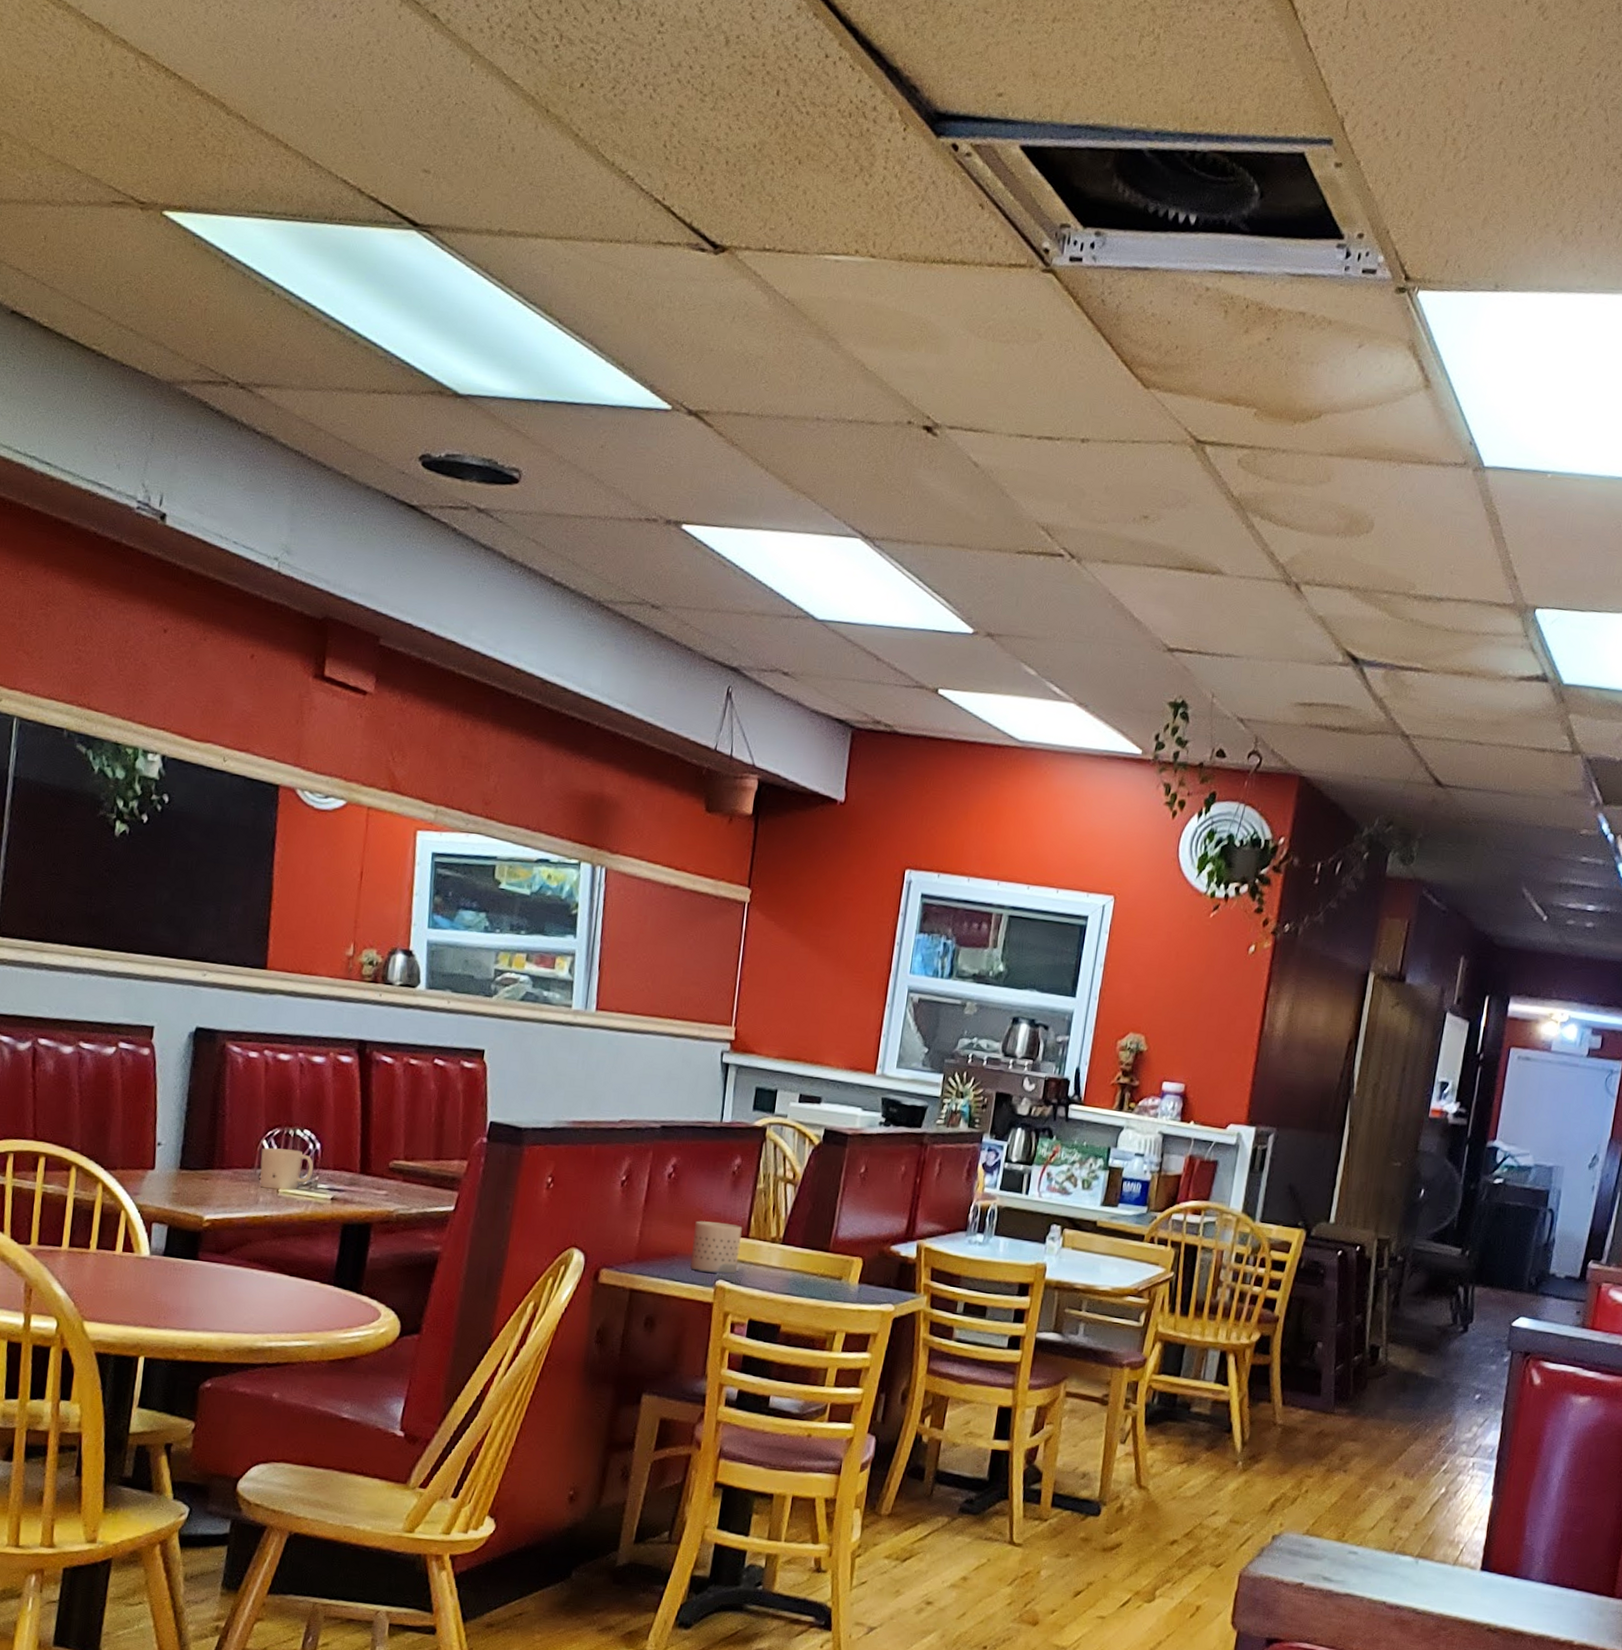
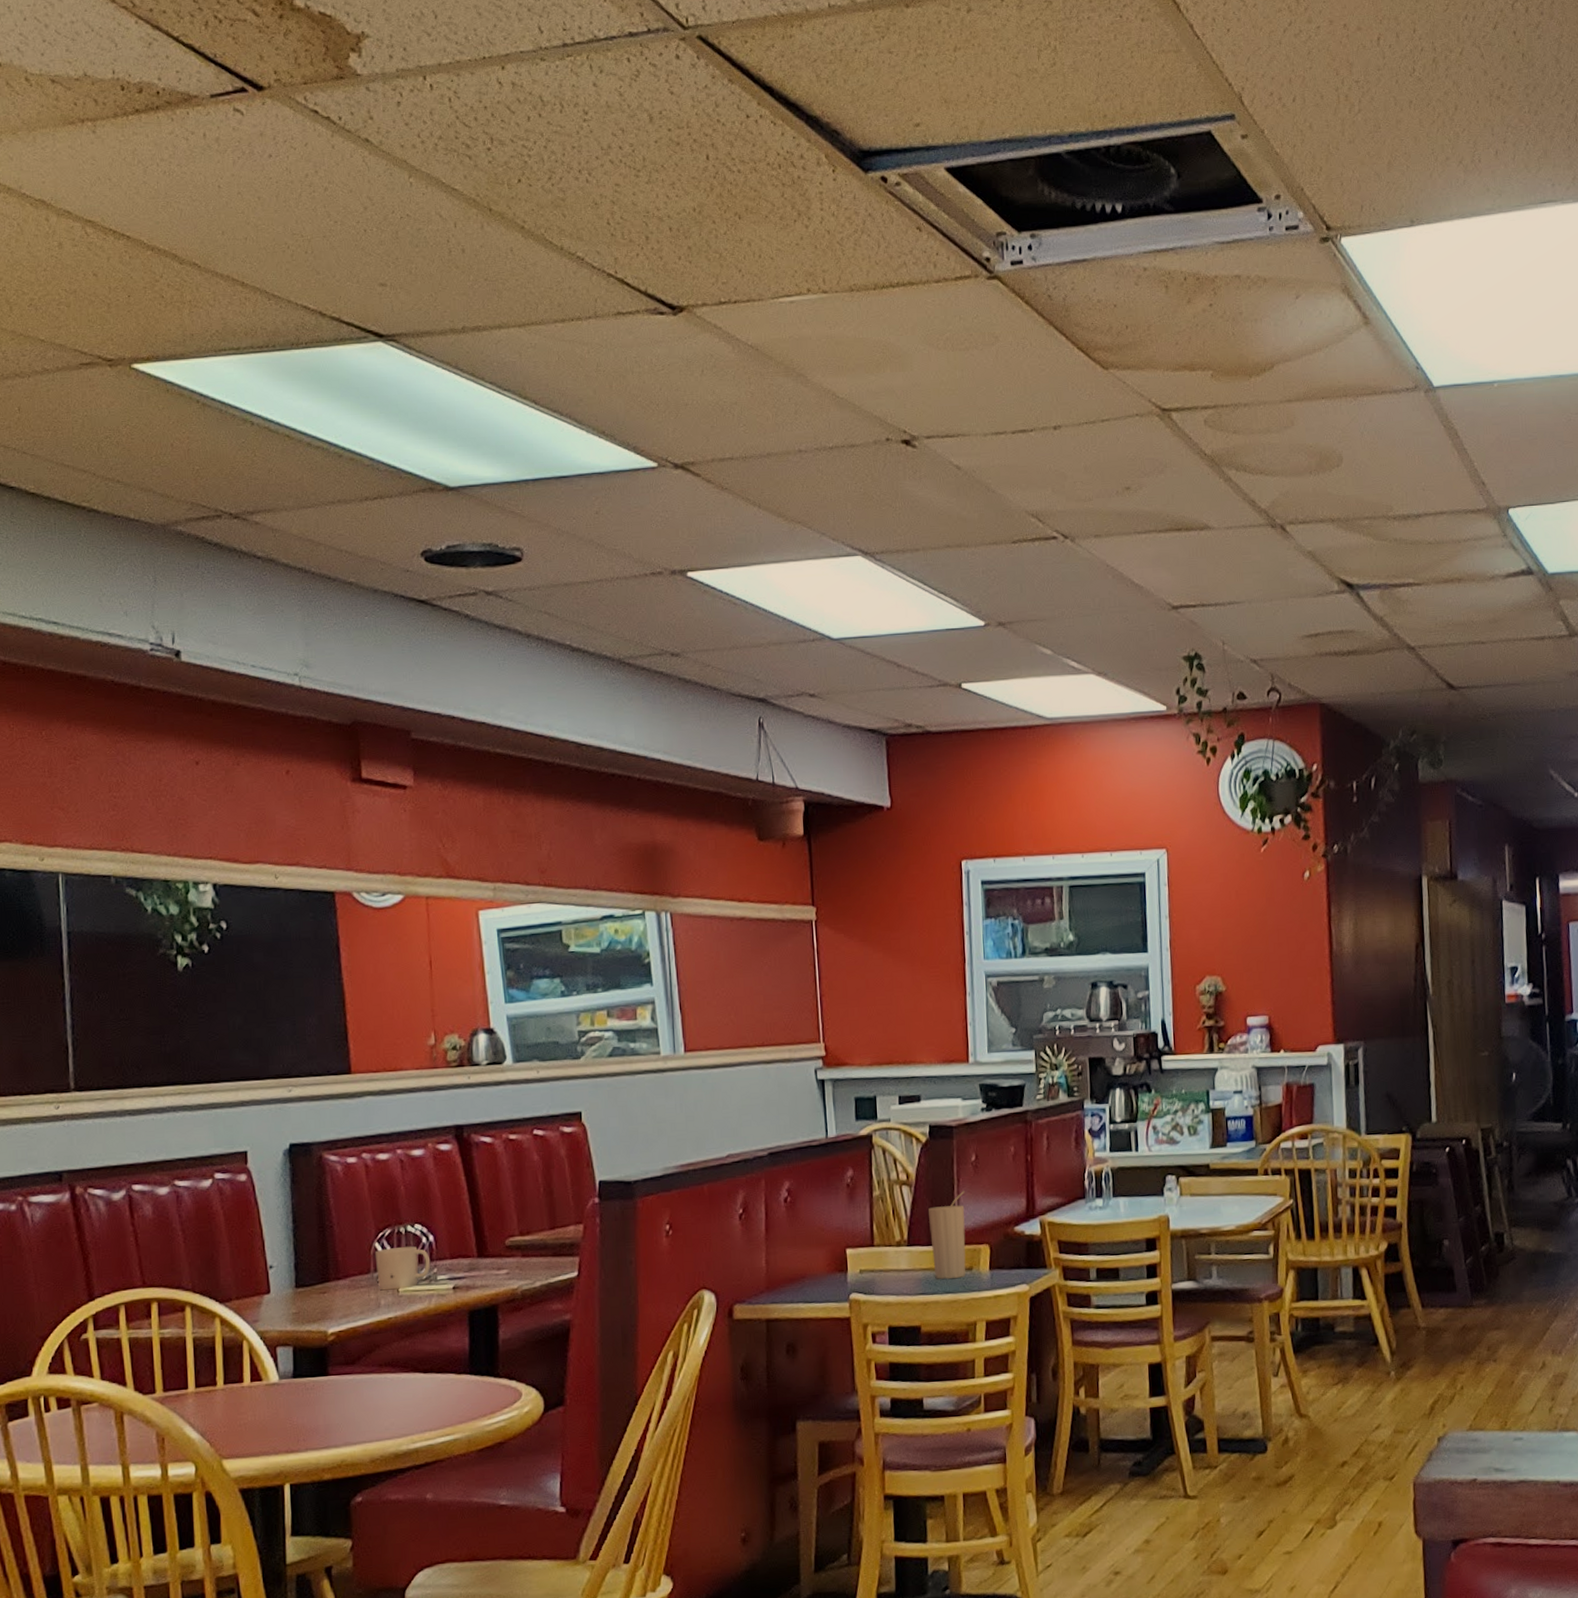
mug: present [690,1220,742,1275] -> none [818,1235,869,1289]
cup: none [803,1200,848,1287] -> present [929,1191,966,1280]

